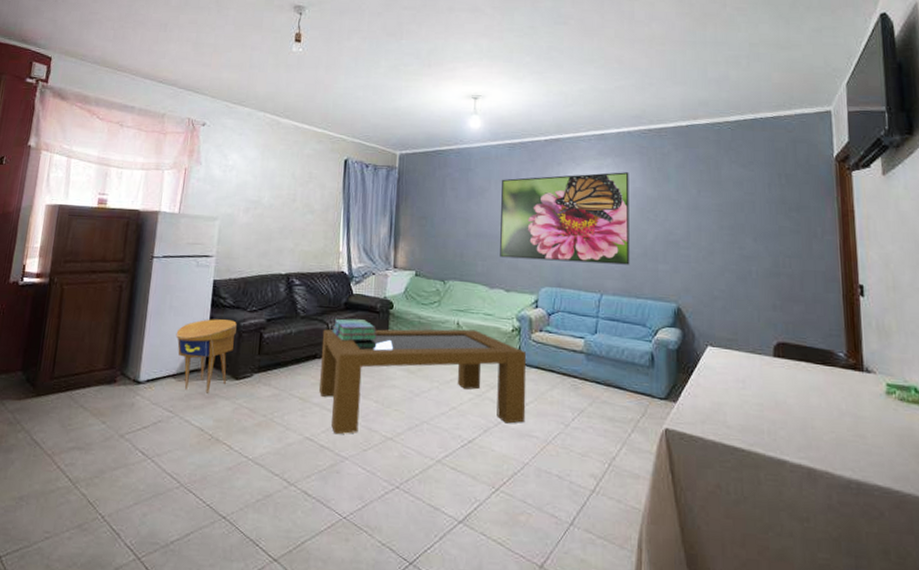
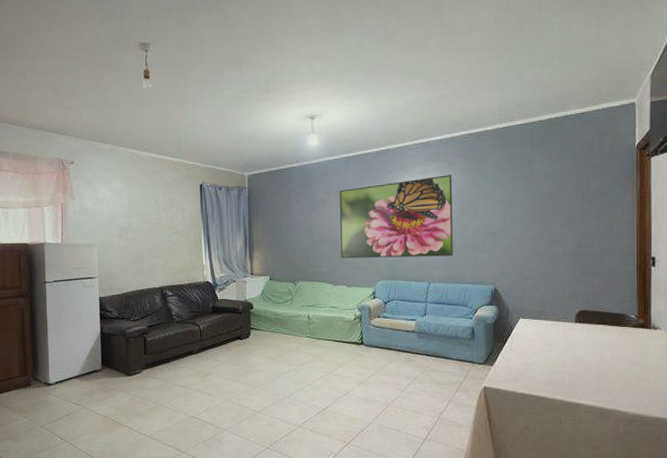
side table: present [175,319,237,393] -> none [74,329,124,389]
coffee table: present [319,329,527,435] -> none [196,321,369,412]
stack of books: present [332,319,378,342] -> none [203,320,242,339]

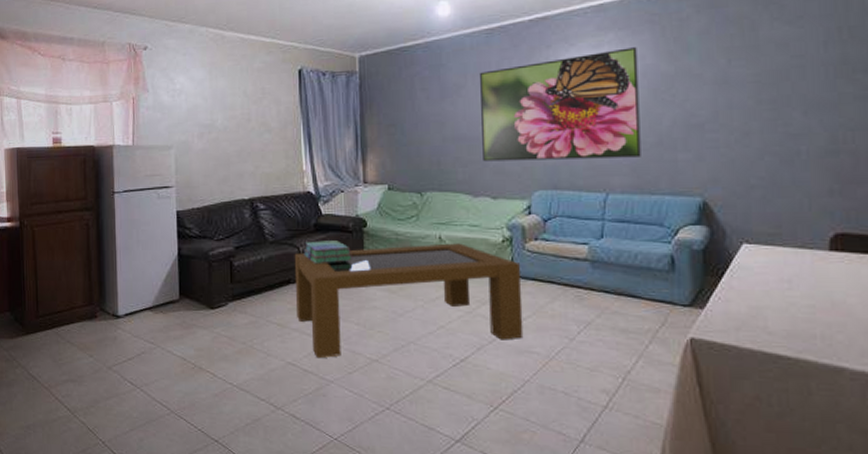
coffee table: none [196,321,369,412] -> present [294,243,524,359]
stack of books: none [203,320,242,339] -> present [303,241,353,264]

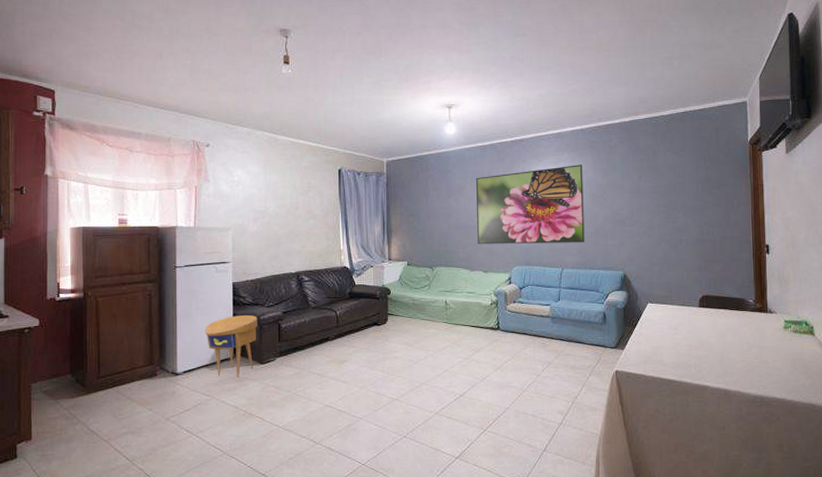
side table: none [147,250,206,324] -> present [205,315,257,378]
coffee table: present [294,243,524,359] -> none [332,306,505,400]
stack of books: present [303,241,353,264] -> none [340,305,379,325]

